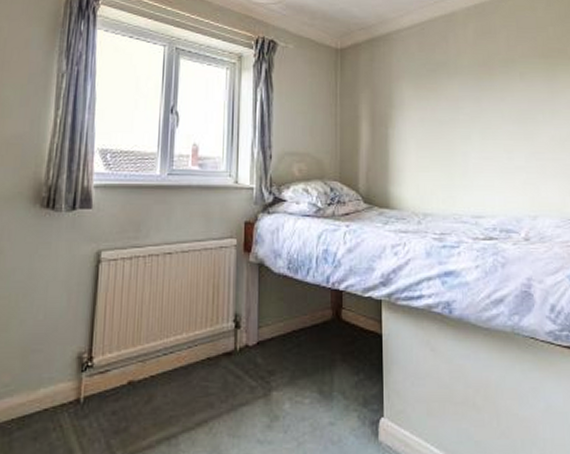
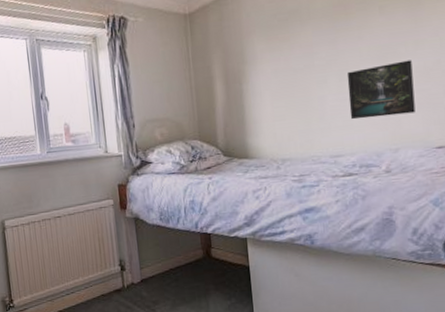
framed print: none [489,128,552,181] -> present [347,60,415,120]

